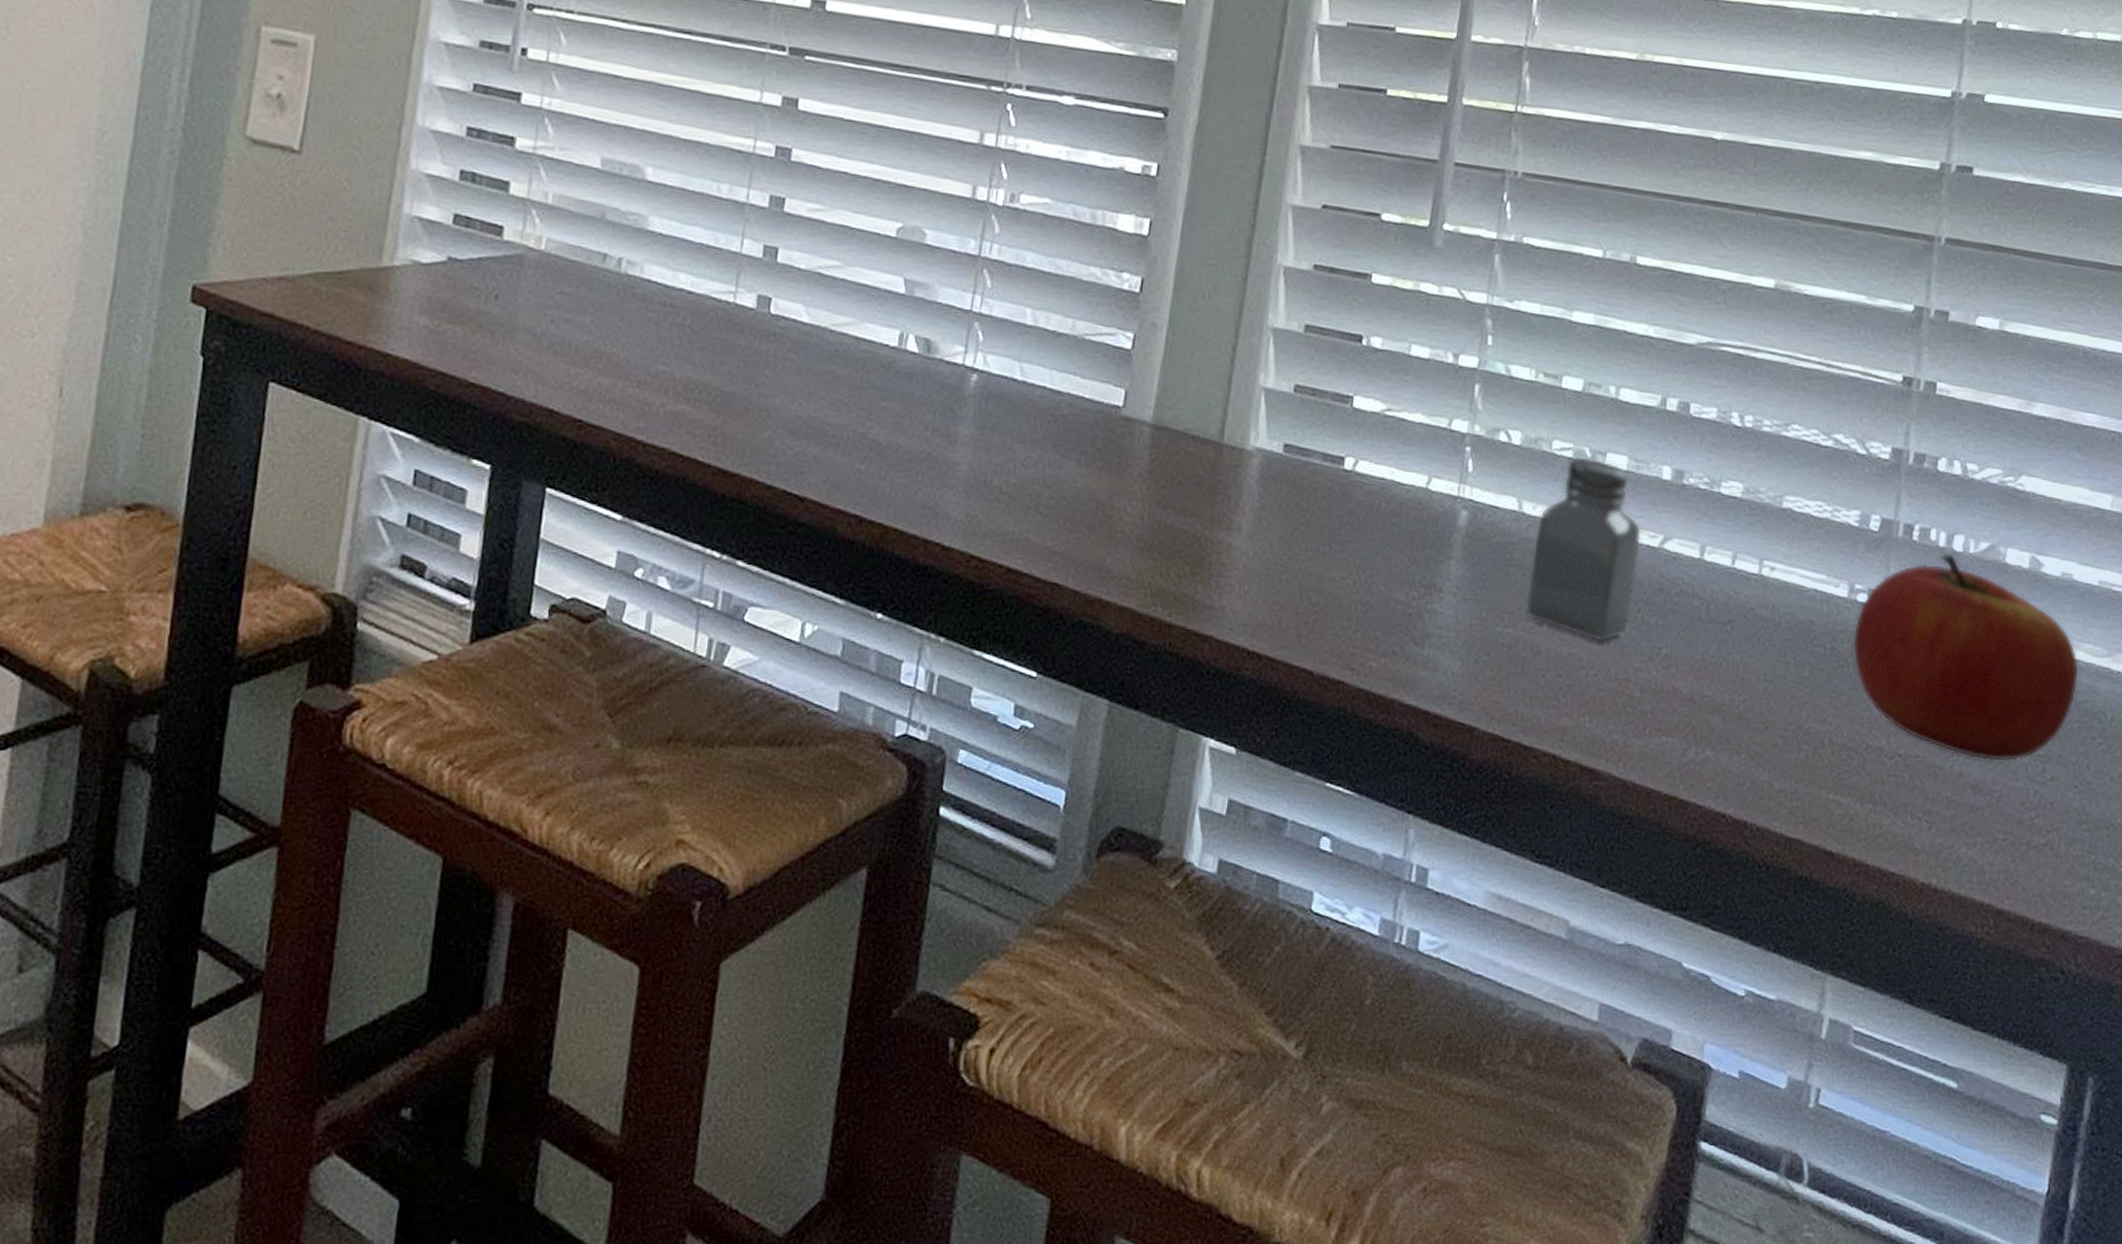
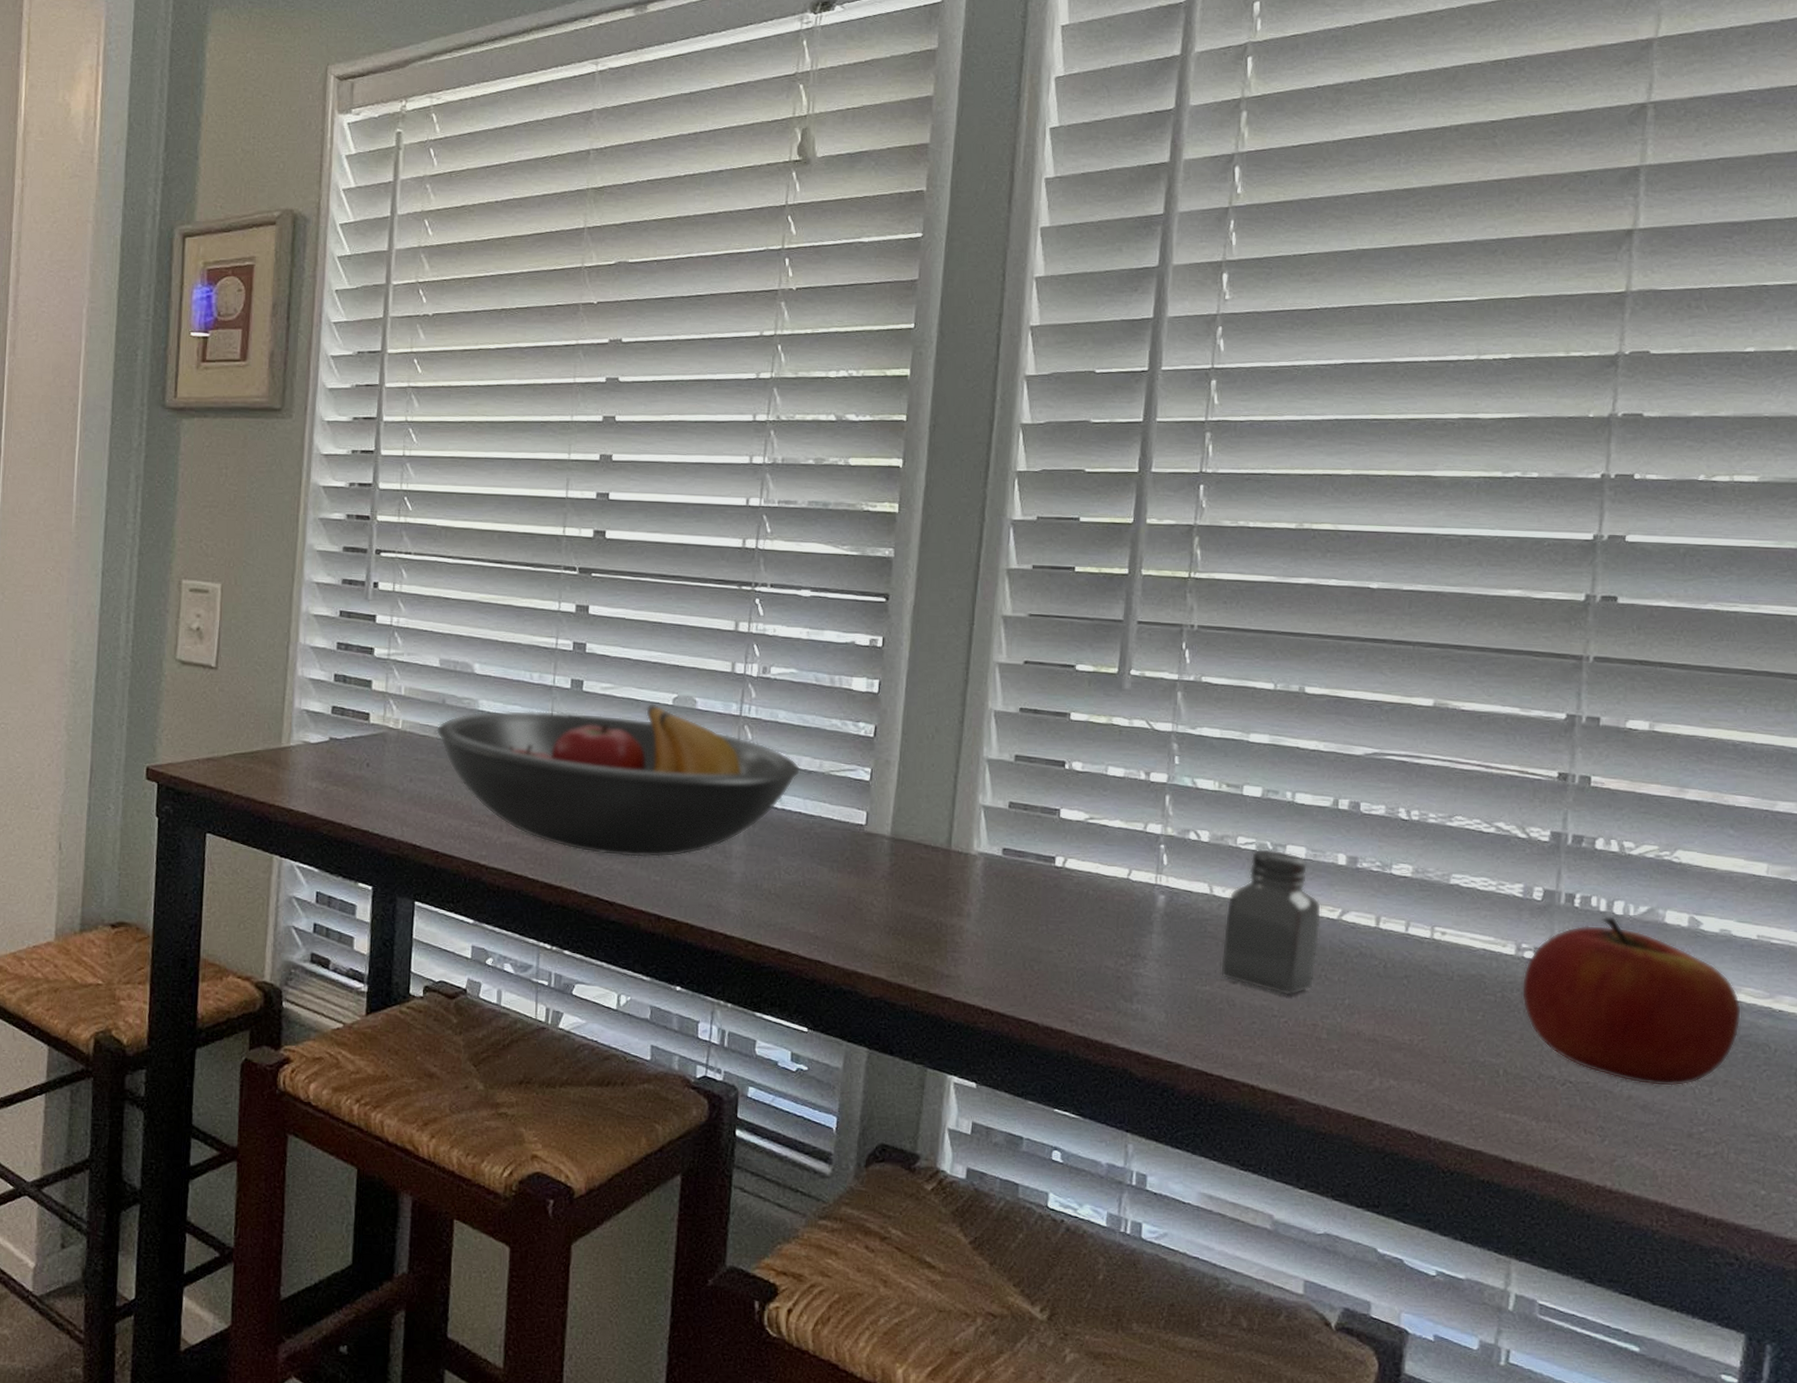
fruit bowl: none [590,232,1049,440] -> present [436,704,801,858]

